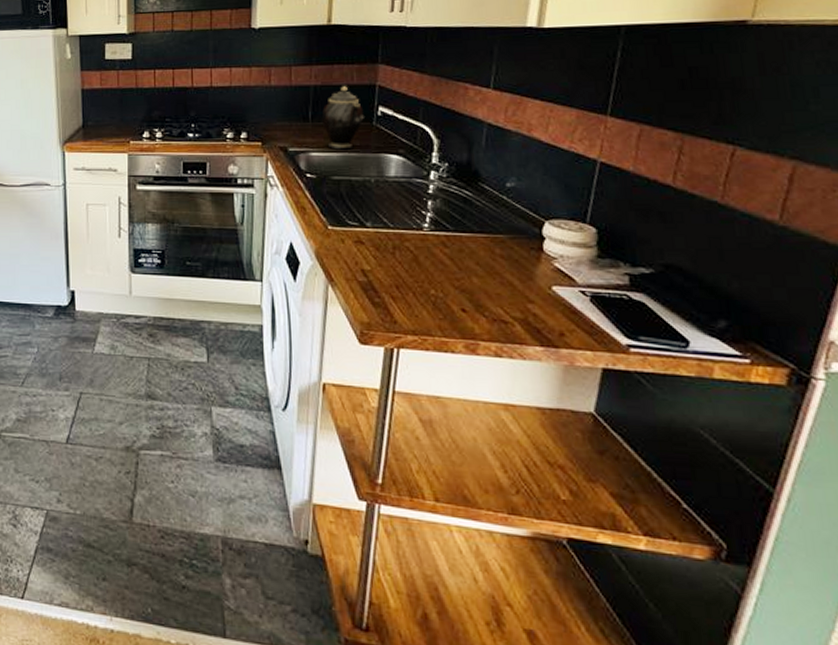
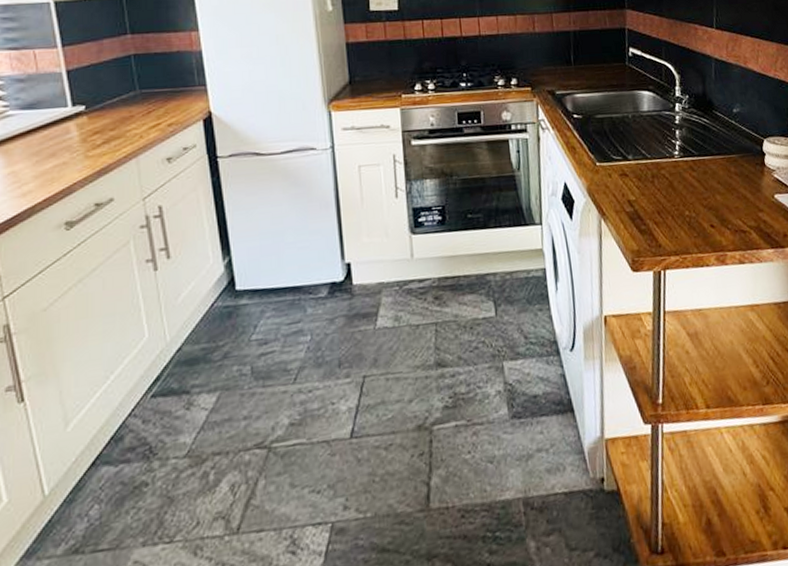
teapot: present [321,86,364,150] -> none [581,30,618,90]

